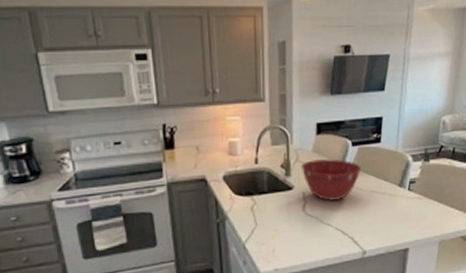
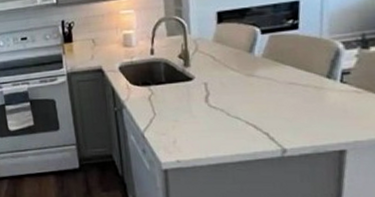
mixing bowl: present [301,158,361,201] -> none [201,48,275,92]

